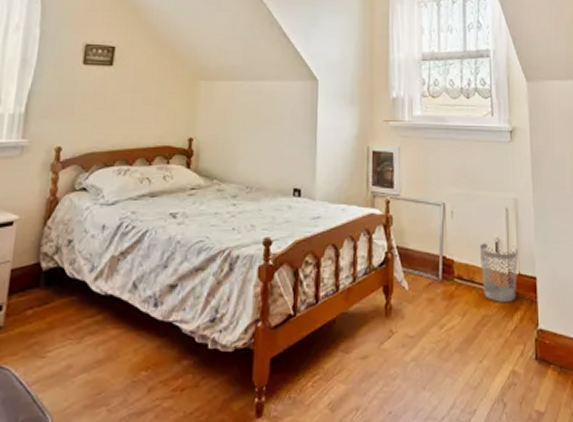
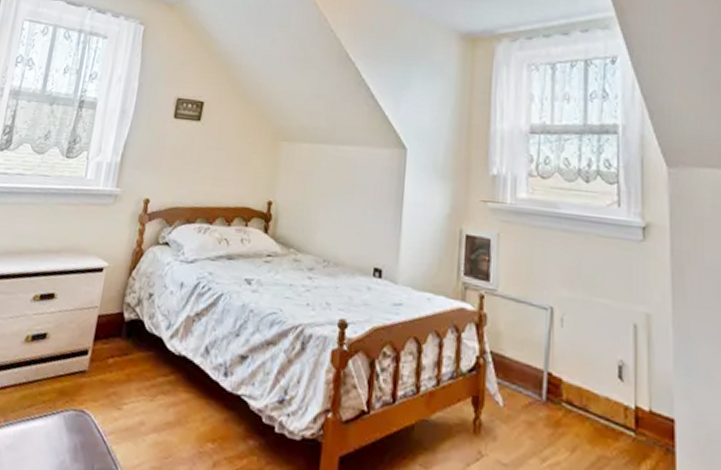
wastebasket: present [479,243,518,302] -> none [596,364,650,446]

